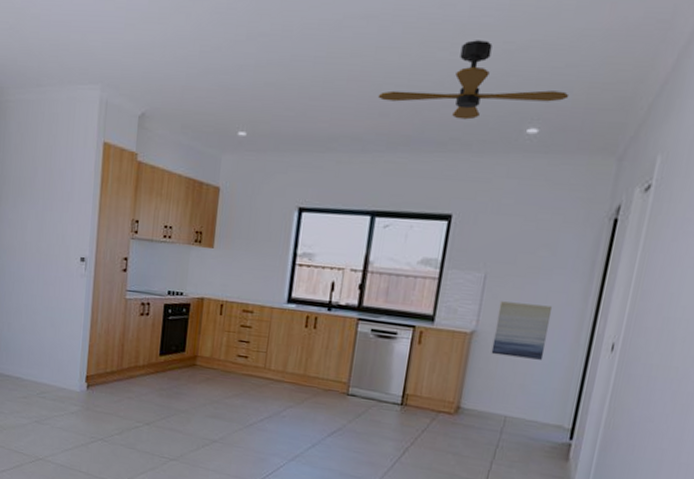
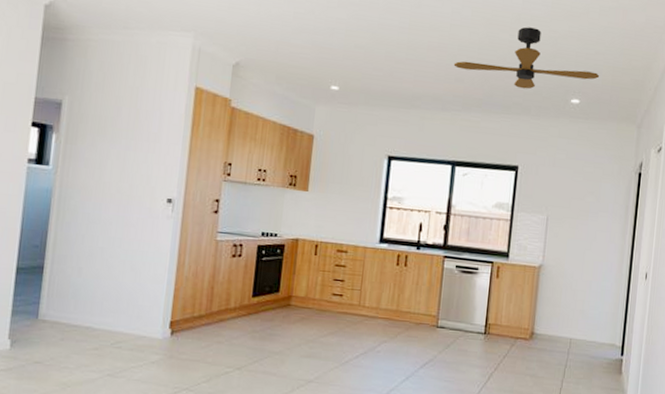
wall art: present [491,301,553,360] -> none [556,239,600,289]

